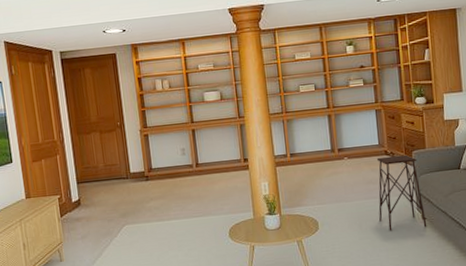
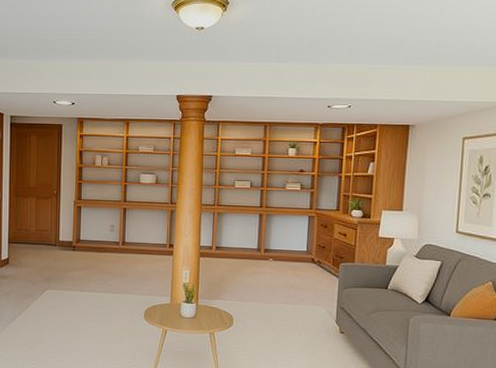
side table: present [376,155,427,231] -> none [295,264,344,342]

